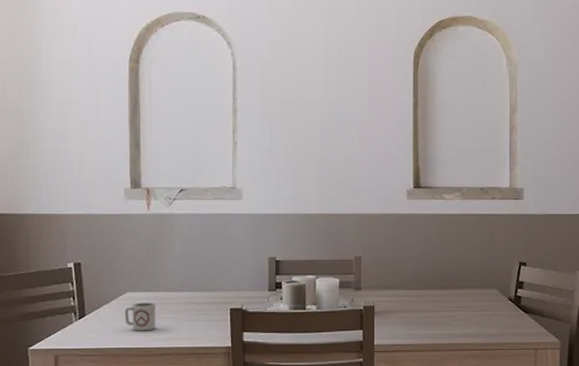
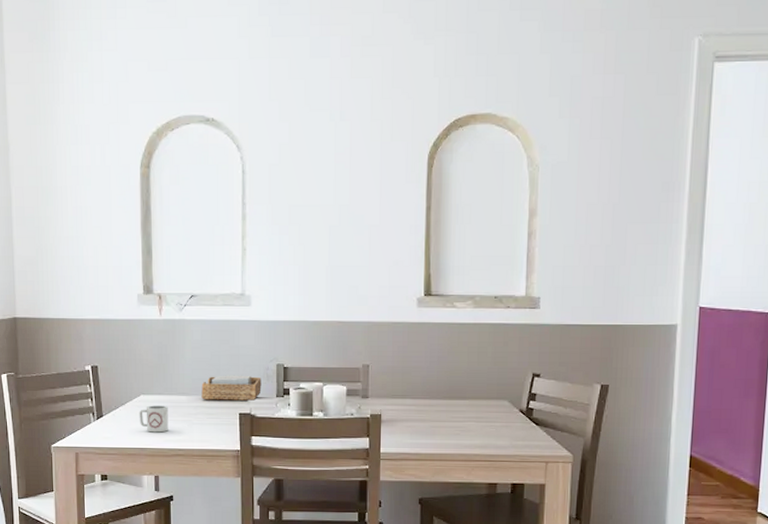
napkin holder: none [191,269,253,296] -> present [201,375,262,401]

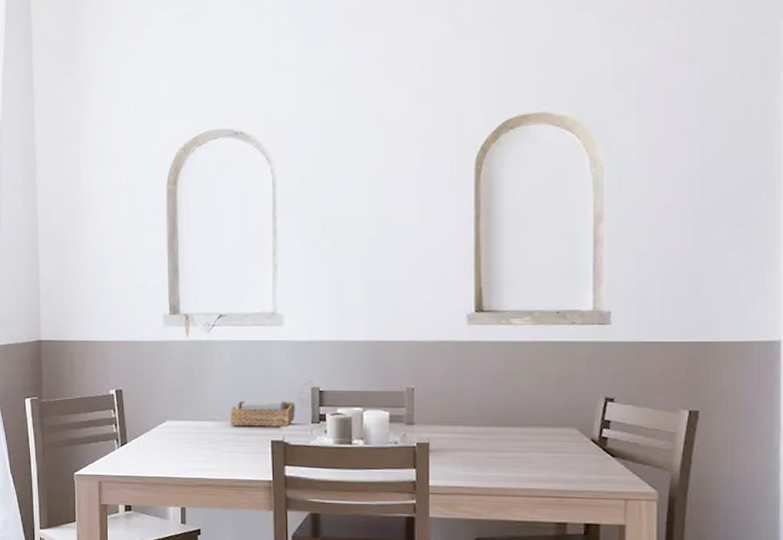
cup: present [139,405,168,433] -> none [164,431,196,461]

